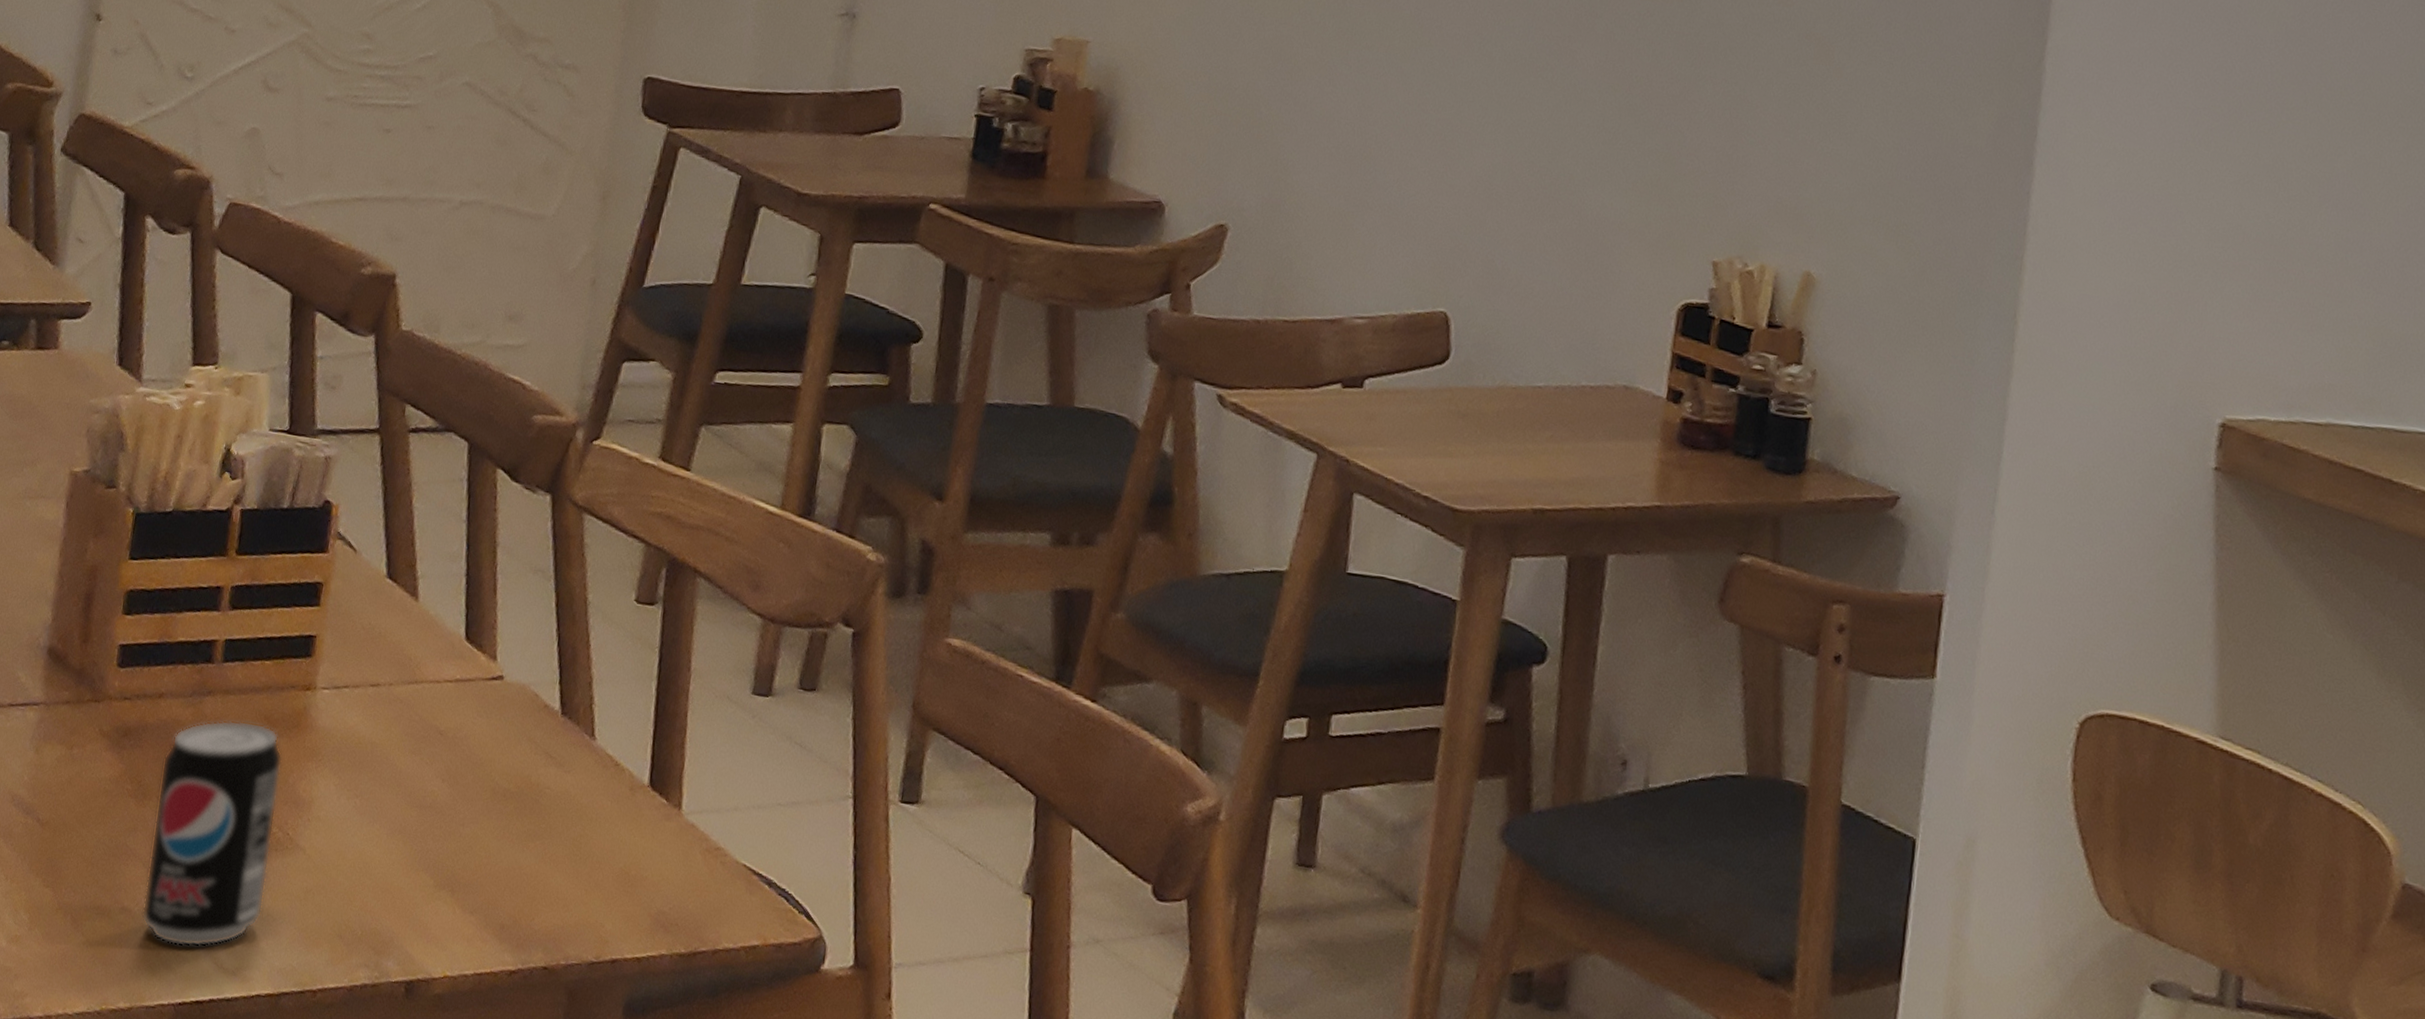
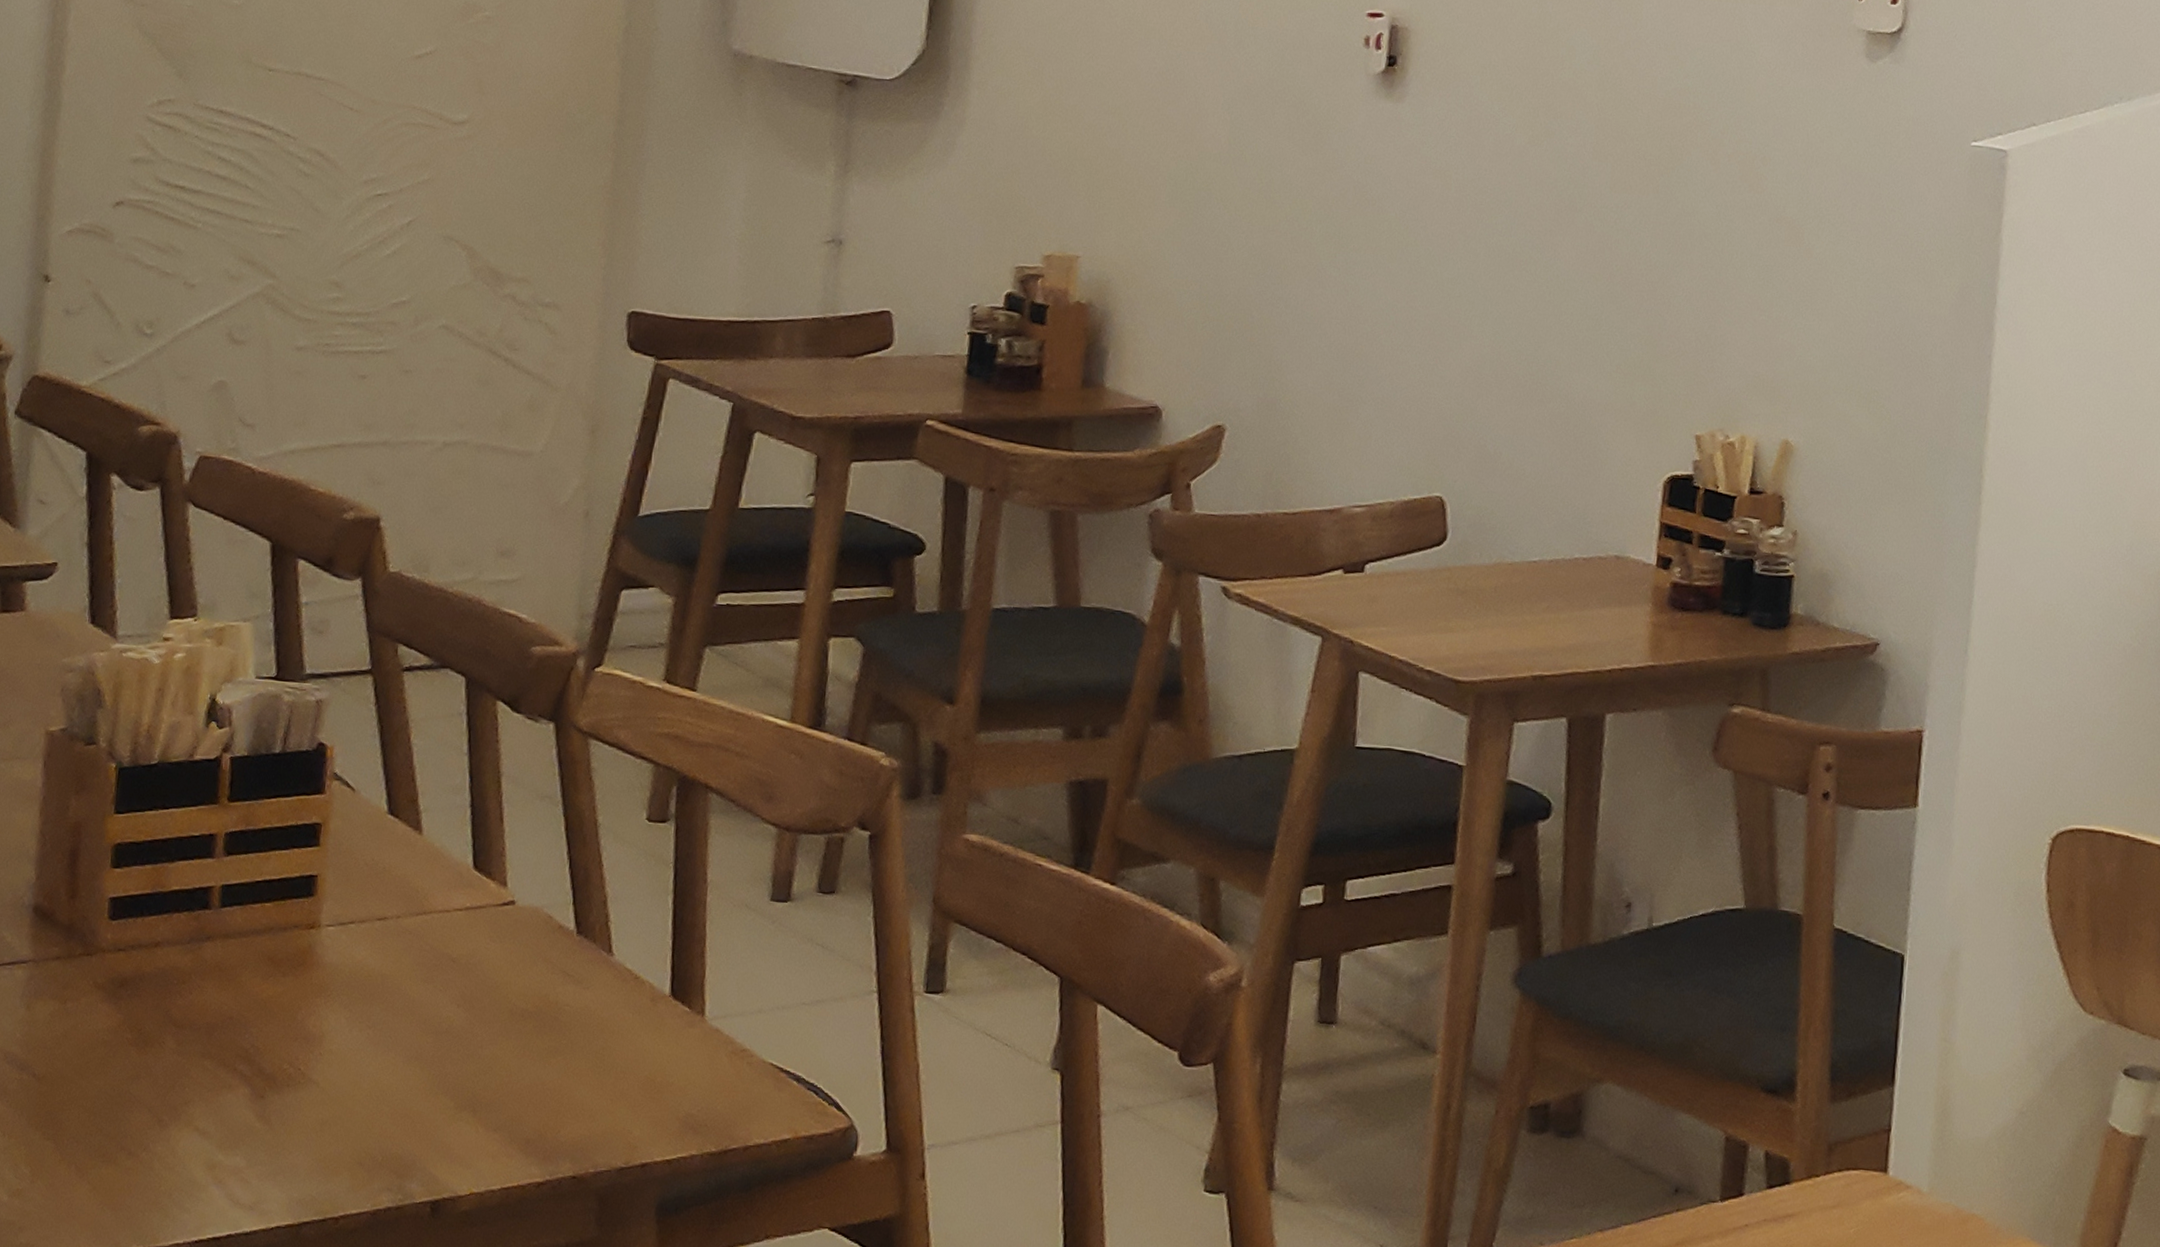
beverage can: present [141,720,283,947] -> none [150,963,289,1186]

